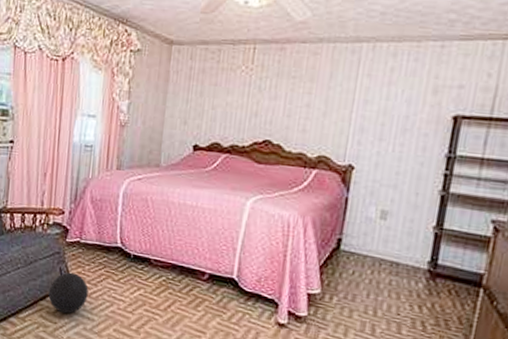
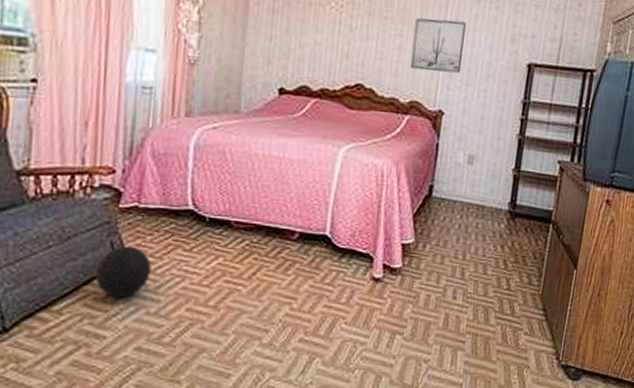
wall art: none [318,75,380,128] -> present [410,18,466,74]

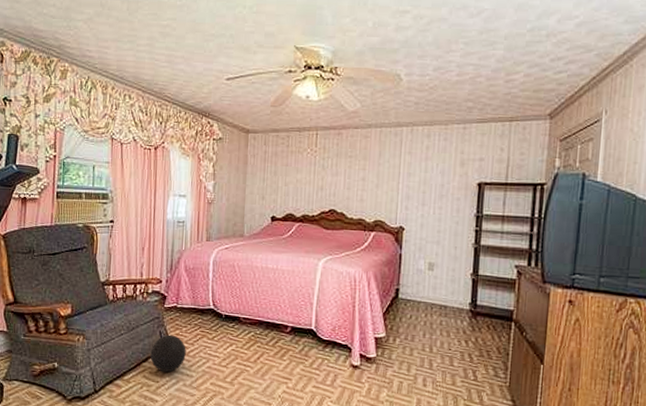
wall art: present [410,18,466,74] -> none [373,153,419,196]

